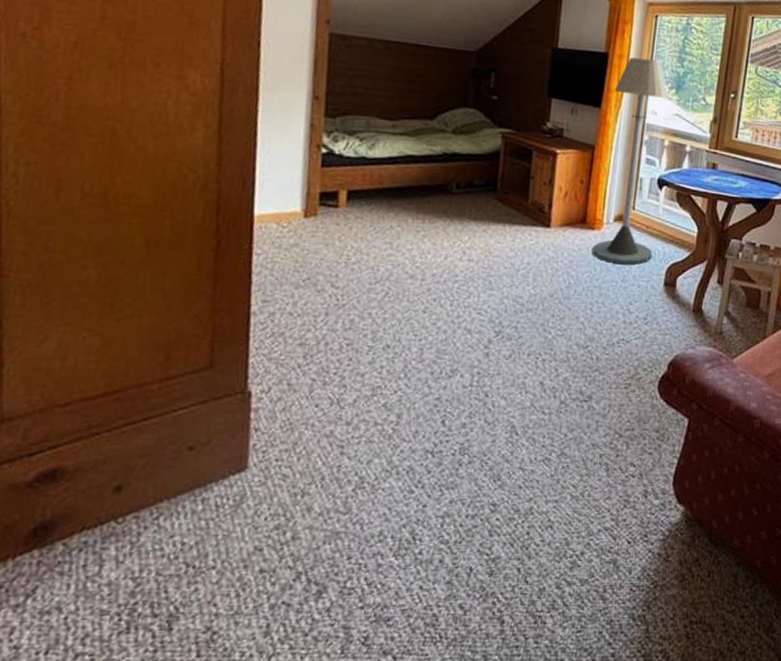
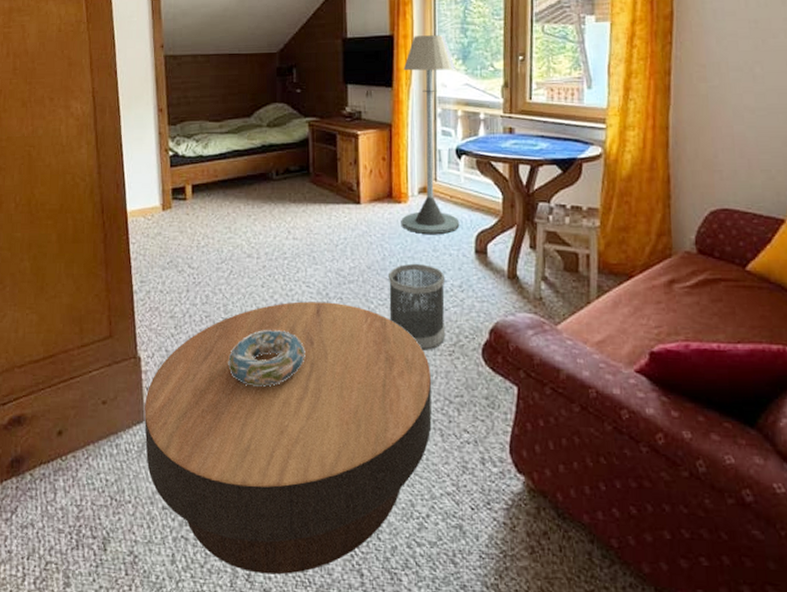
coffee table: none [244,330,604,635] -> present [144,301,432,575]
decorative bowl: none [368,361,467,426] -> present [227,330,305,388]
wastebasket: none [567,293,631,384] -> present [389,263,446,352]

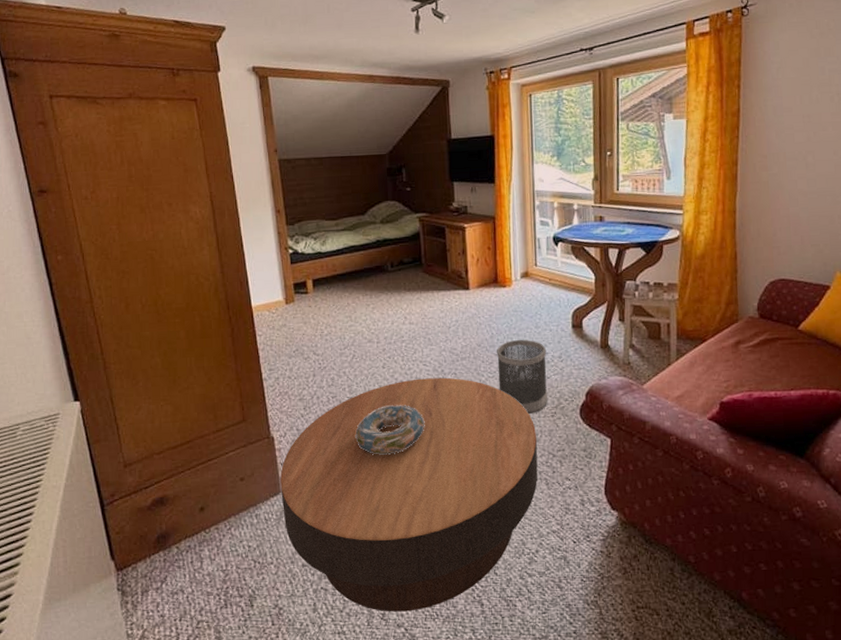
floor lamp: present [402,35,460,235] -> none [504,134,558,314]

